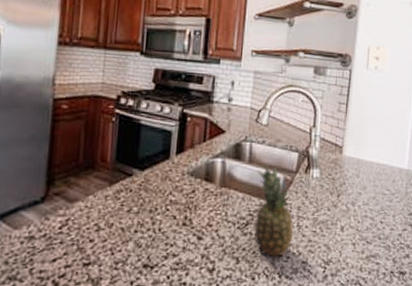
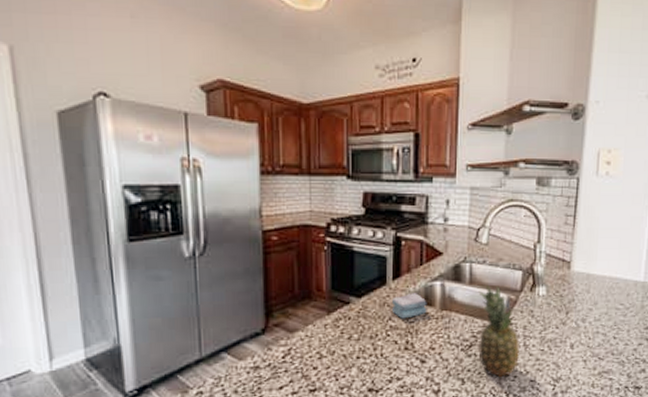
sponge: none [172,168,208,194] -> present [391,293,427,319]

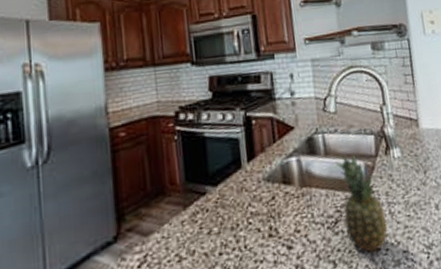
sponge: present [391,293,427,319] -> none [249,172,287,203]

